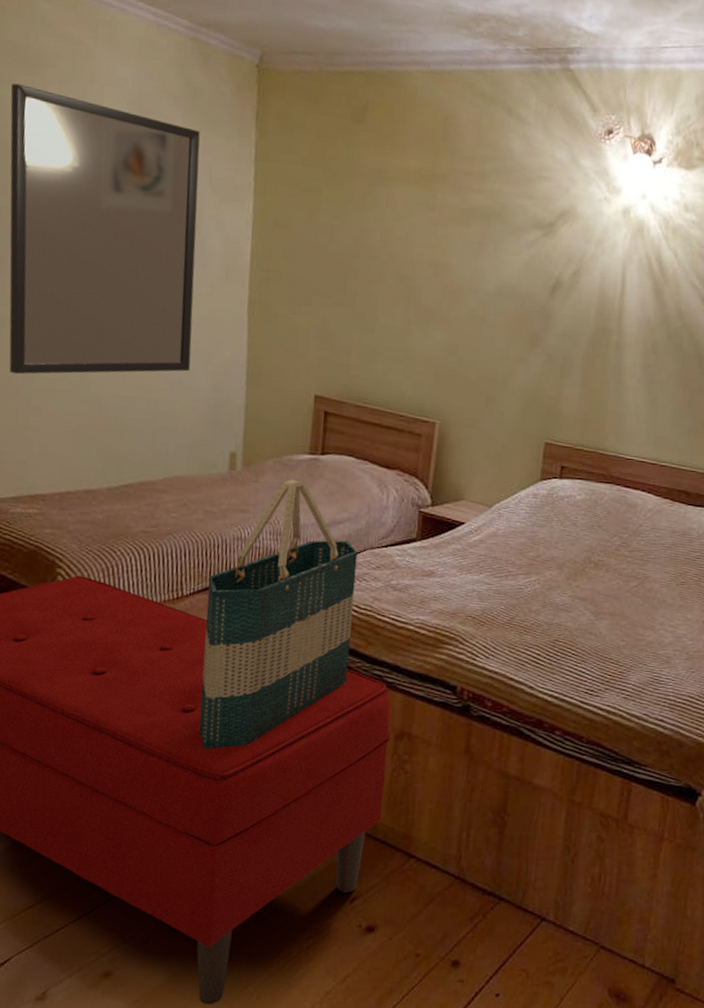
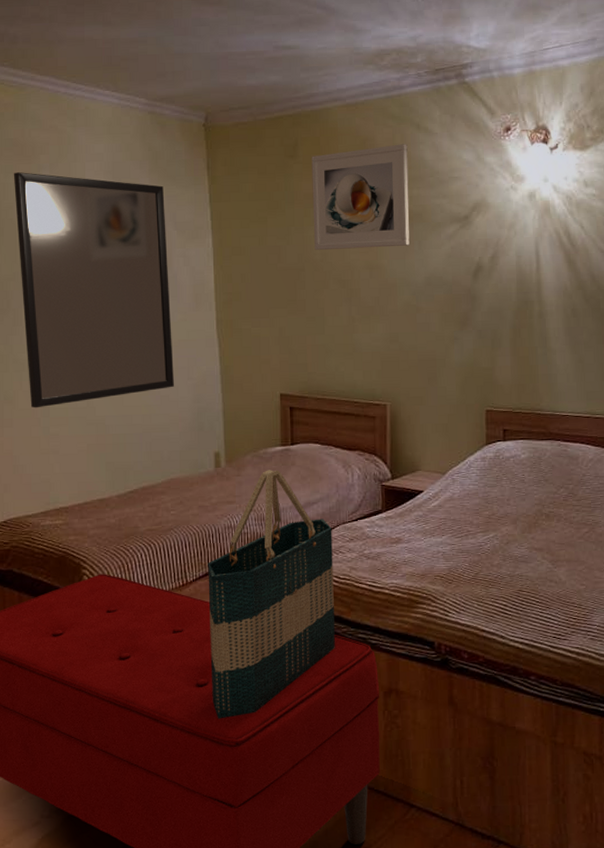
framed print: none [374,125,495,247] -> present [311,144,410,251]

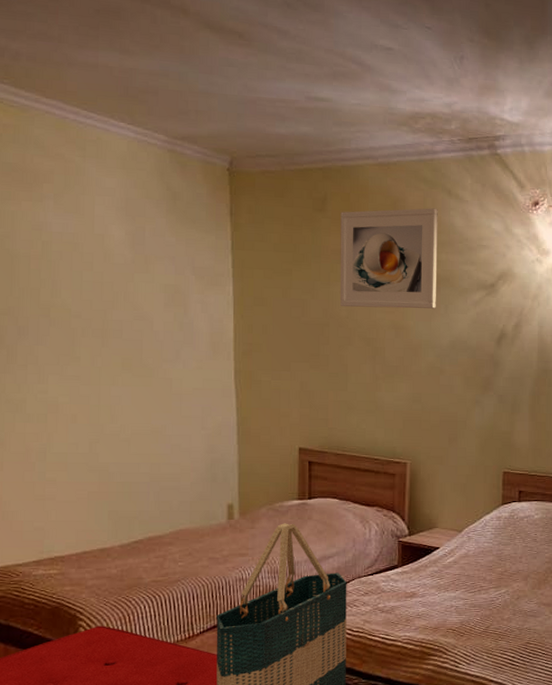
home mirror: present [13,172,174,408] -> none [11,199,187,452]

